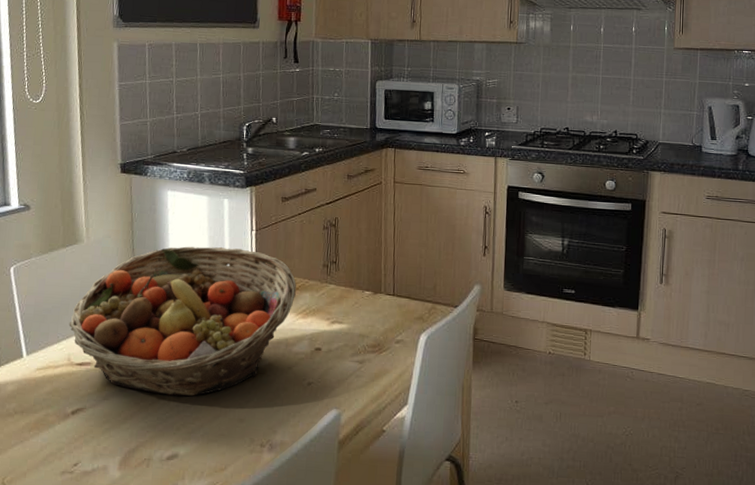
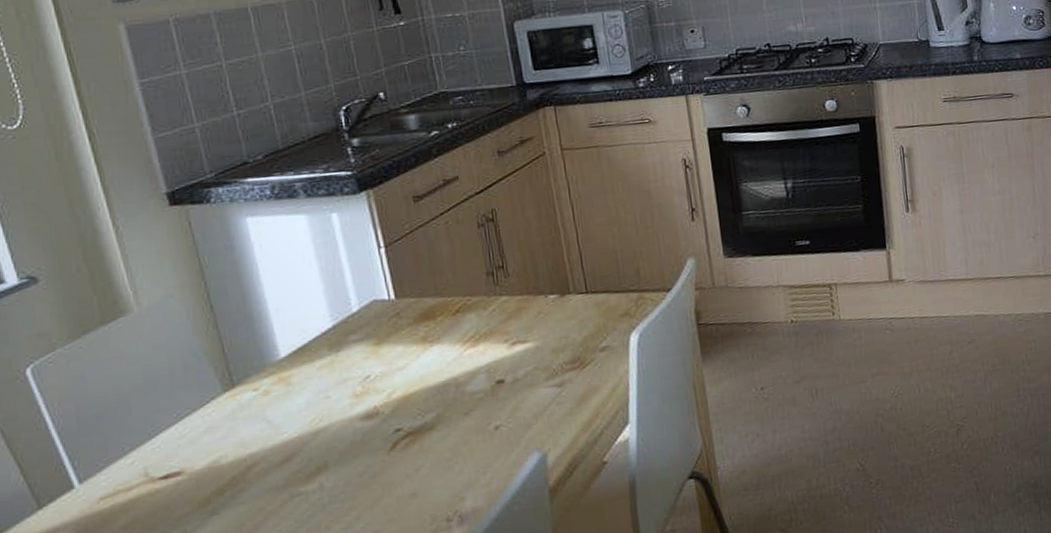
fruit basket: present [69,246,297,397] -> none [135,274,457,493]

